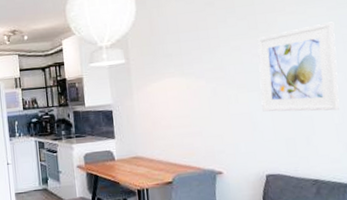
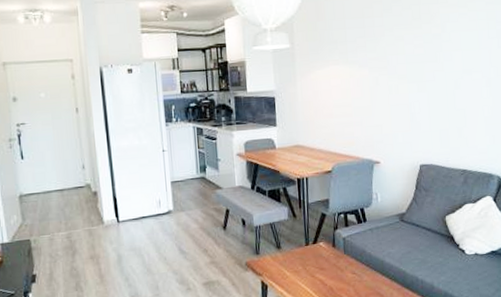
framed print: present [257,22,340,112] -> none [419,17,491,105]

